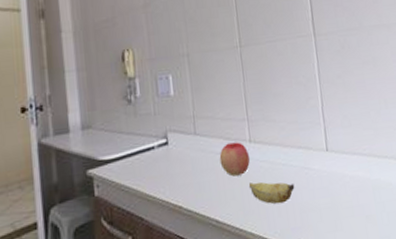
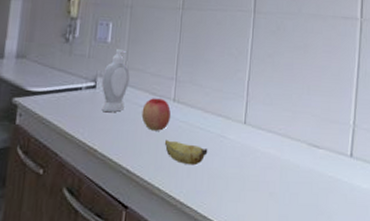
soap bottle: none [172,100,201,167] -> present [101,49,130,113]

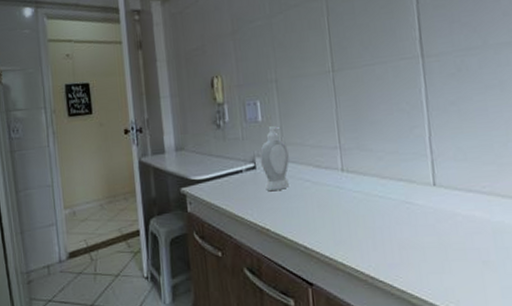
apple: present [141,98,171,131] -> none [308,170,342,205]
banana: present [164,140,208,166] -> none [340,212,394,237]

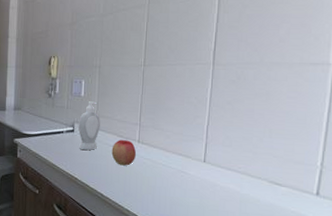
apple: none [308,170,342,205] -> present [111,140,136,166]

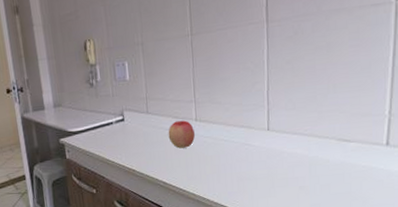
soap bottle: present [78,101,100,151] -> none [127,84,152,140]

